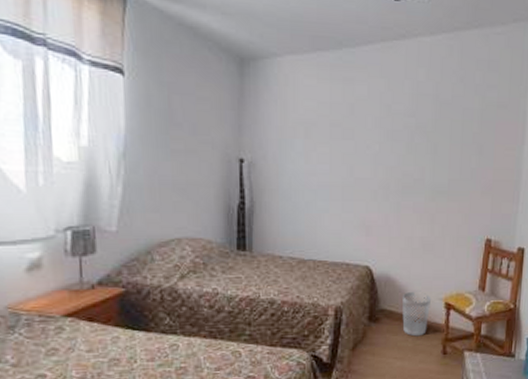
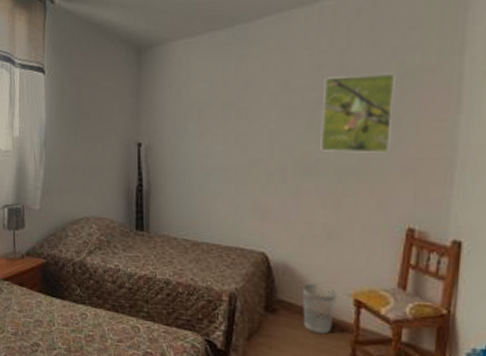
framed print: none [418,106,478,175] -> present [320,73,396,153]

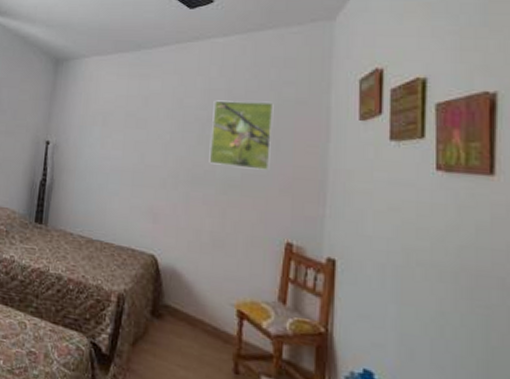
wastebasket: present [303,283,337,334] -> none [187,290,221,345]

